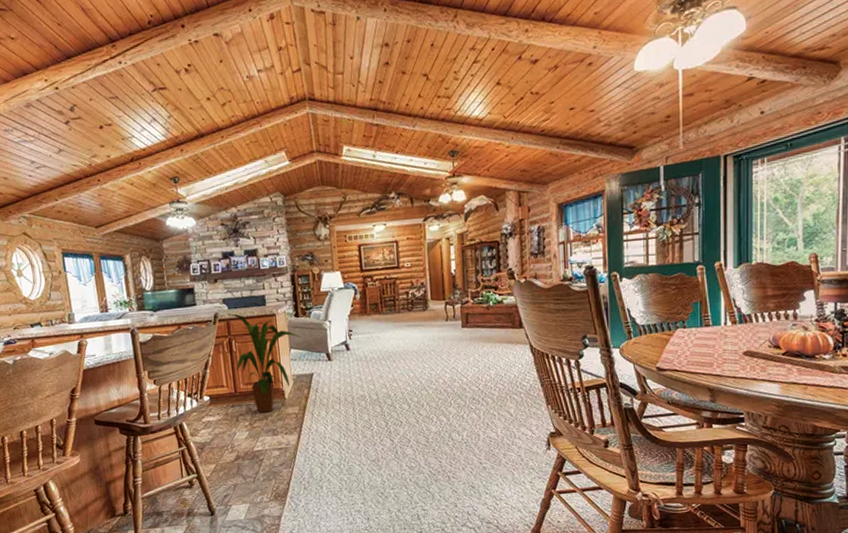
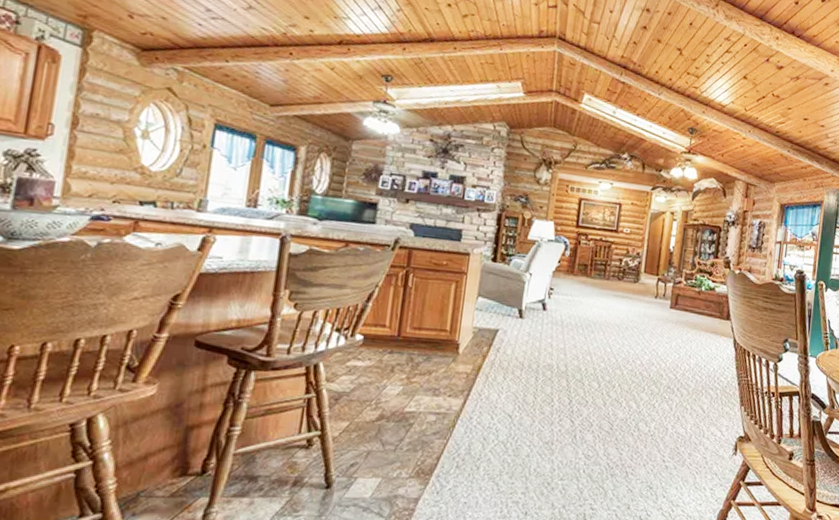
house plant: present [228,313,300,413] -> none [407,242,493,367]

